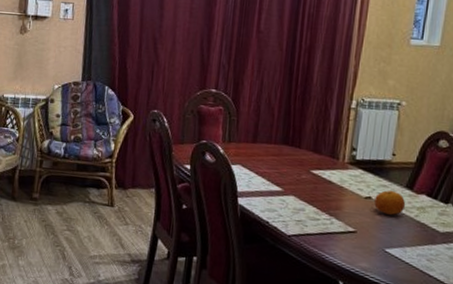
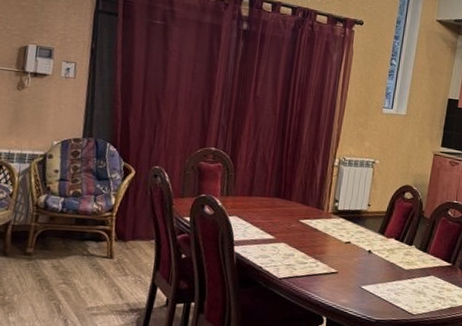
fruit: present [374,190,406,216] -> none [353,236,379,258]

